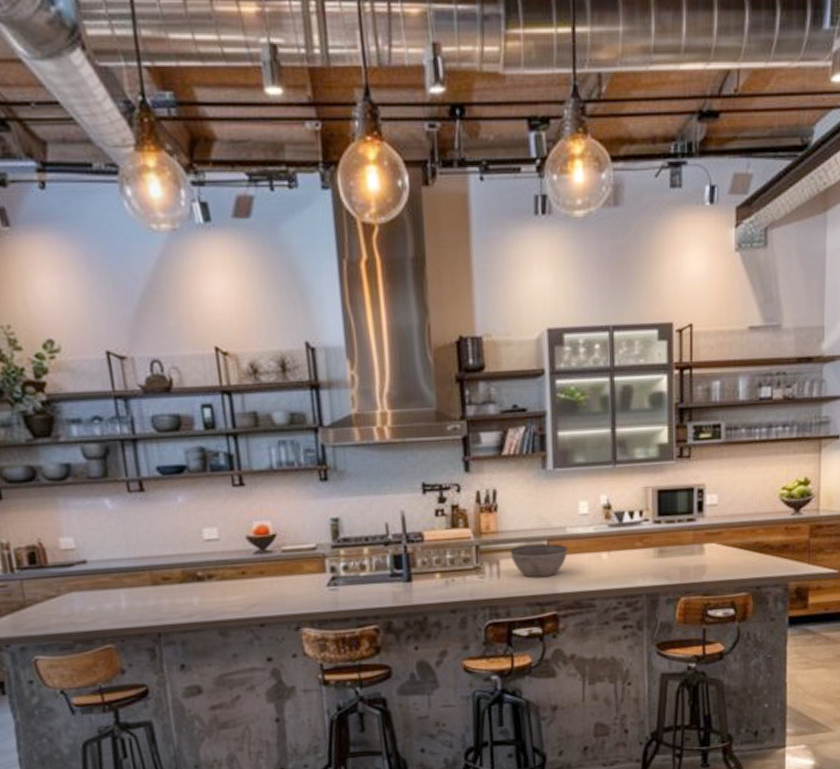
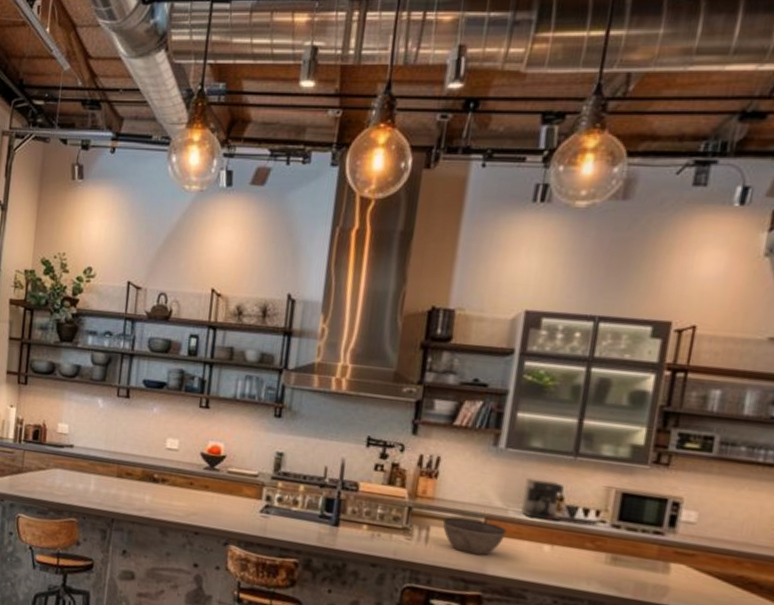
coffee maker: none [576,491,612,531] -> present [521,477,564,523]

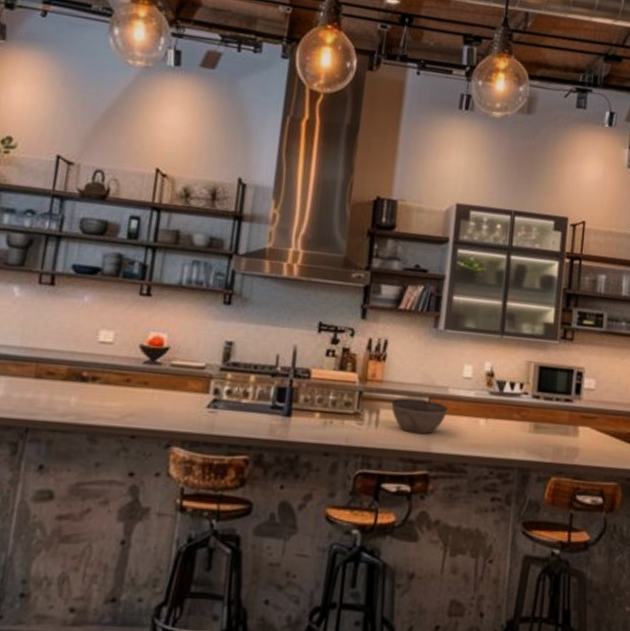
coffee maker: present [521,477,564,523] -> none [460,356,494,397]

